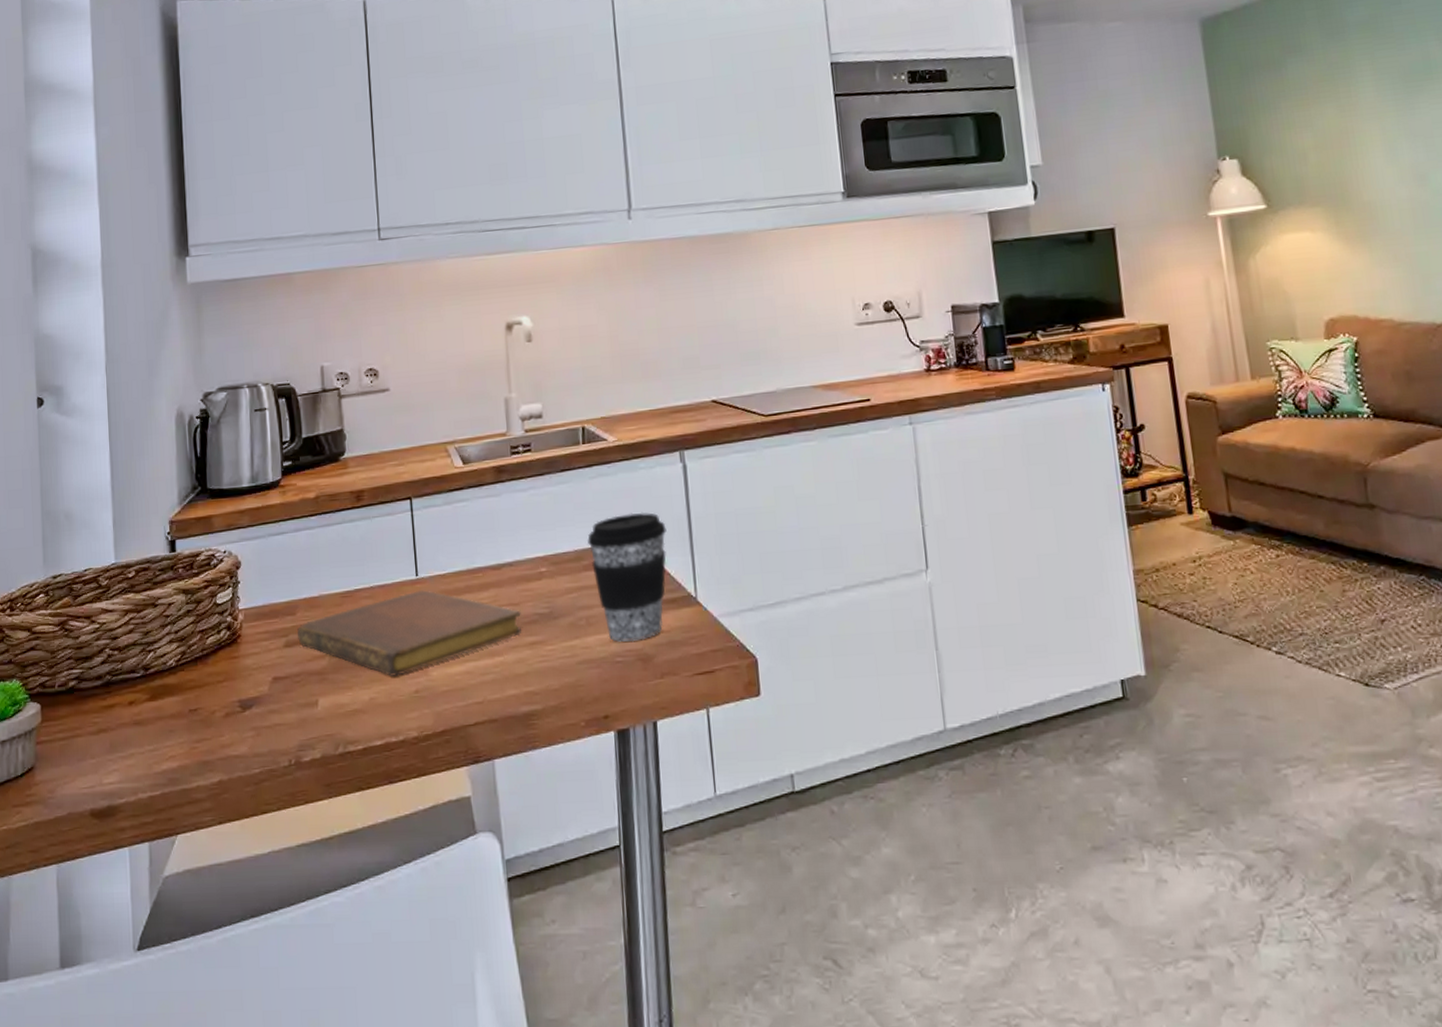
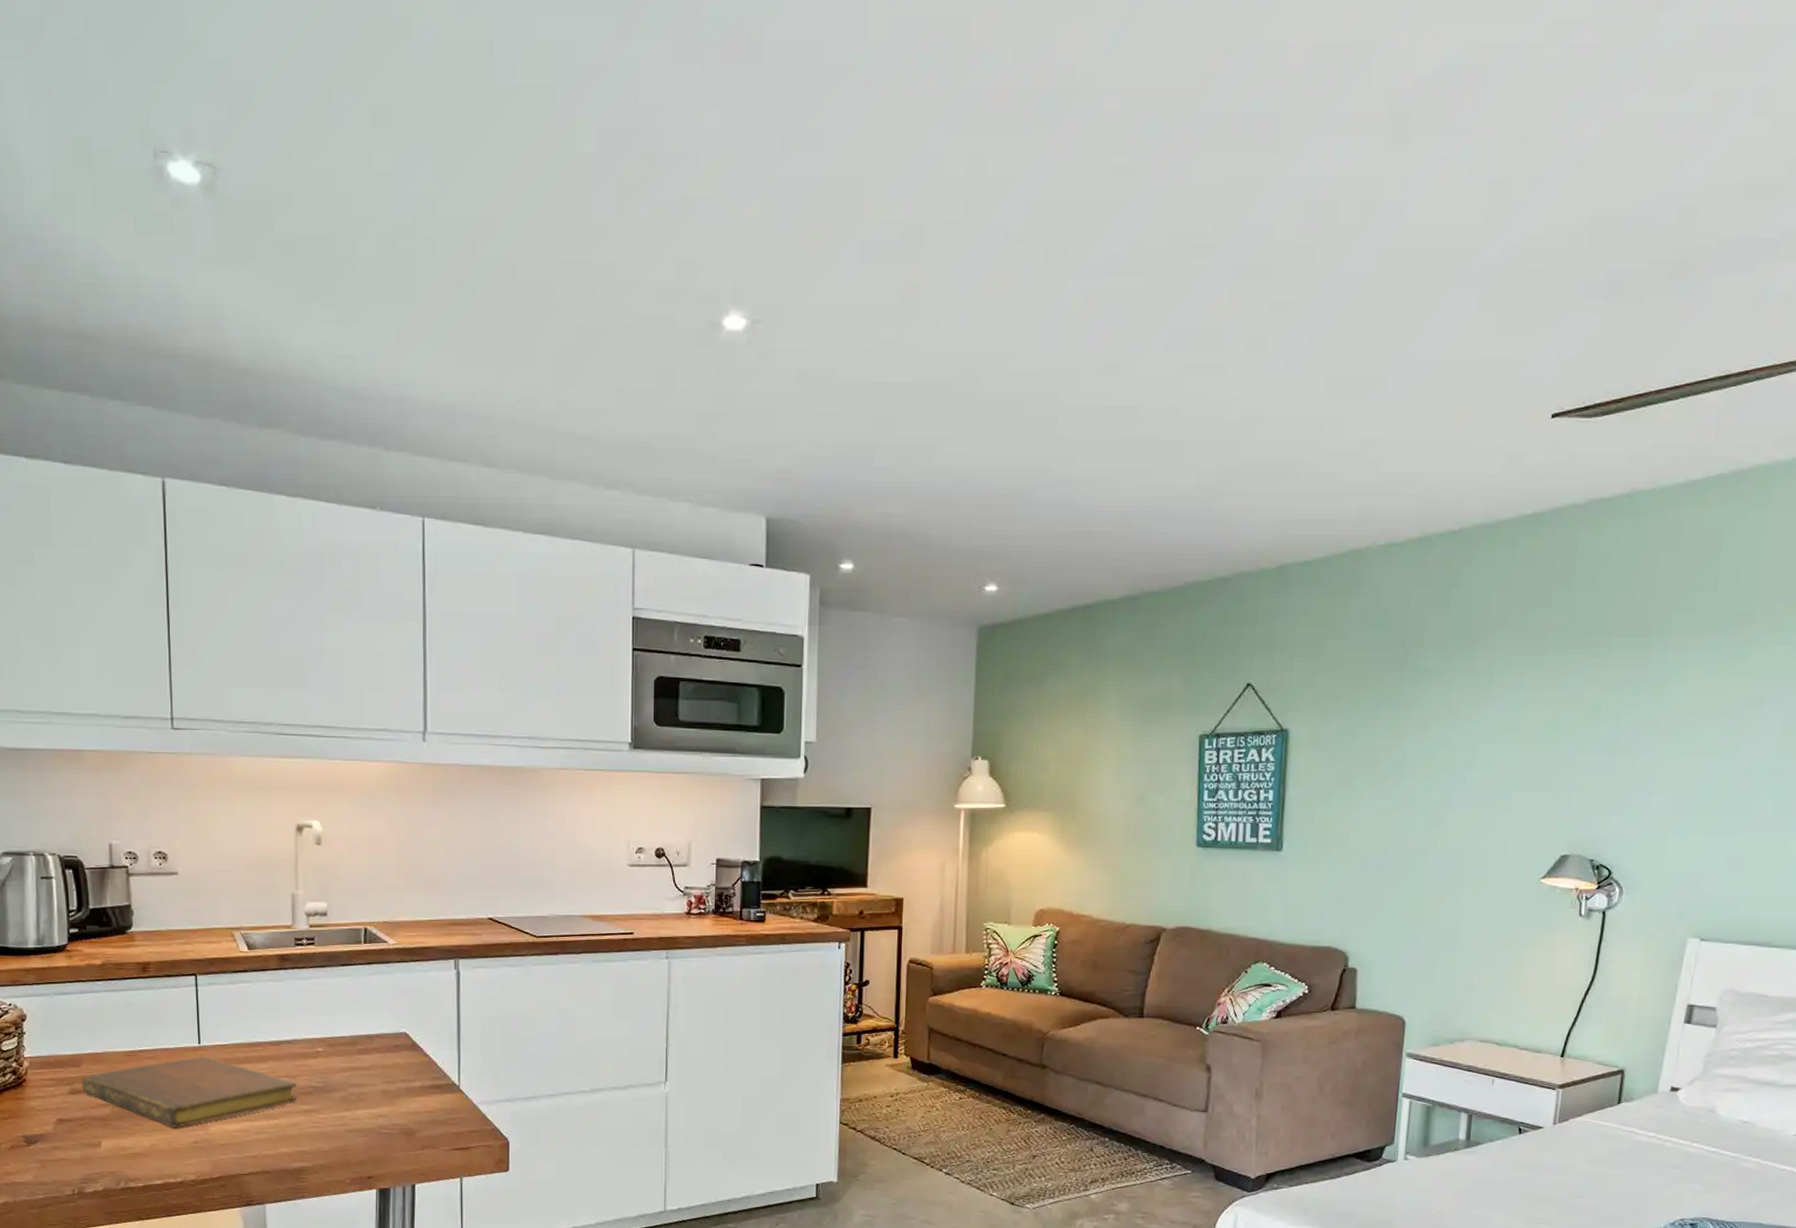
coffee cup: present [587,512,667,642] -> none [363,1008,437,1118]

